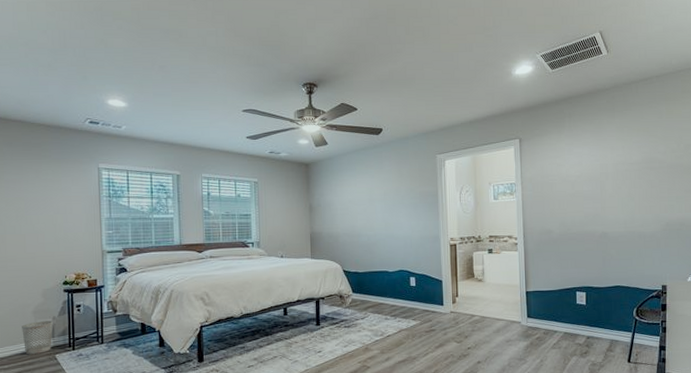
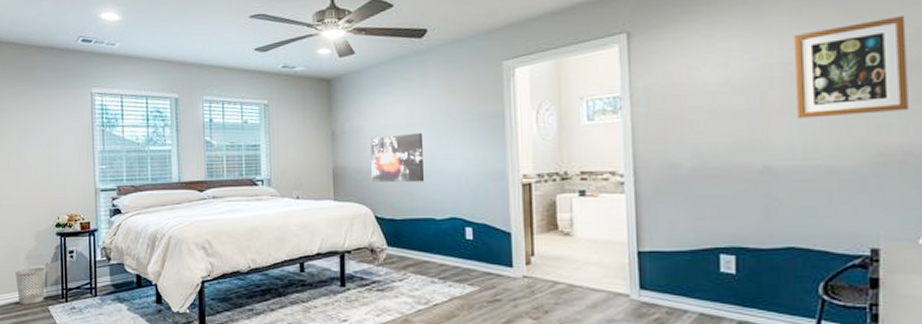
wall art: none [340,206,381,244] -> present [370,132,425,183]
wall art: none [619,137,682,201] -> present [793,16,909,119]

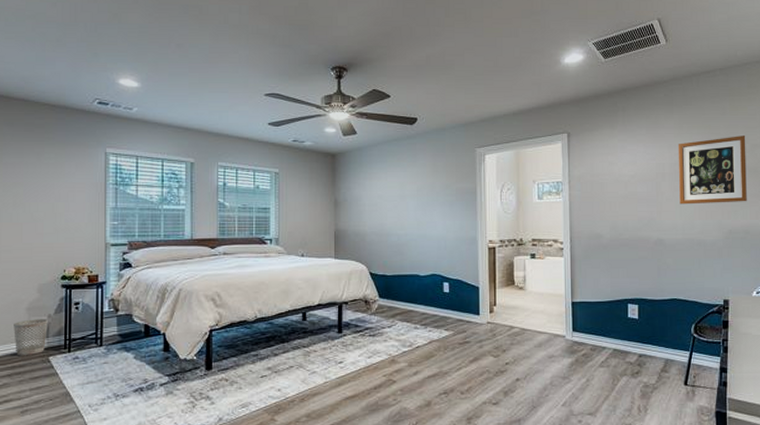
wall art: present [370,132,425,183] -> none [368,203,412,245]

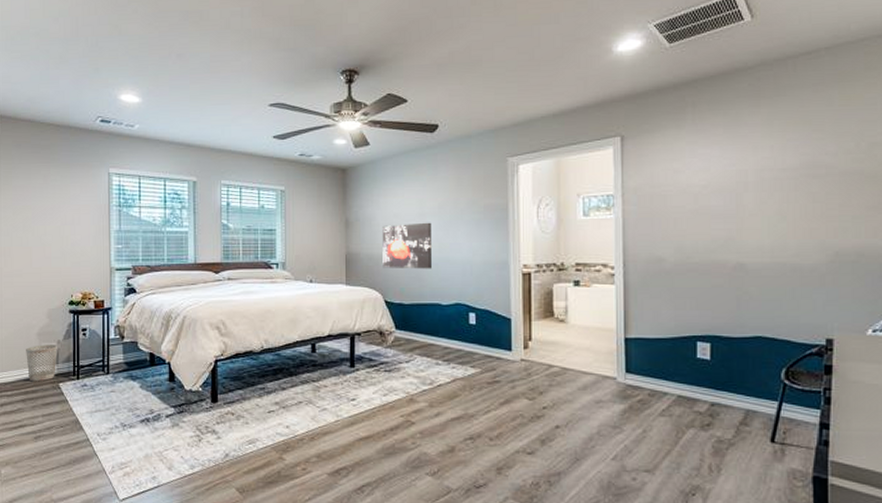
wall art: none [368,203,412,245] -> present [382,222,433,269]
wall art: present [678,136,747,205] -> none [766,132,861,221]

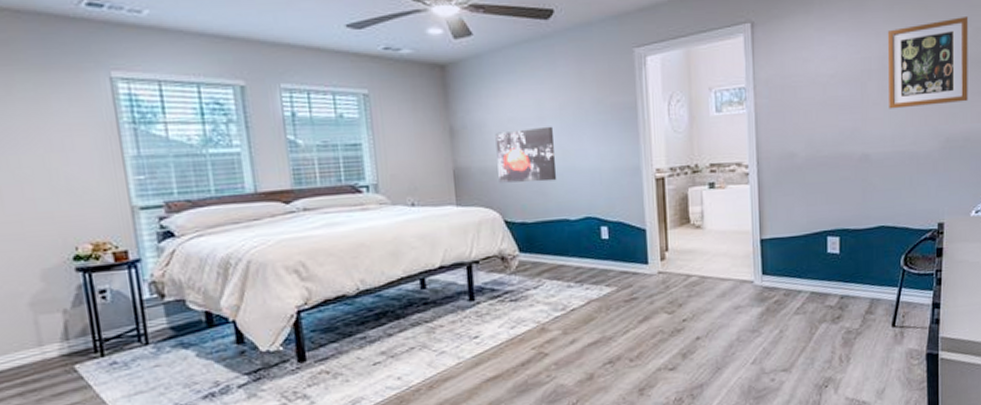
wastebasket: present [26,345,57,382] -> none [14,315,67,368]
wall art: none [766,132,861,221] -> present [887,17,969,109]

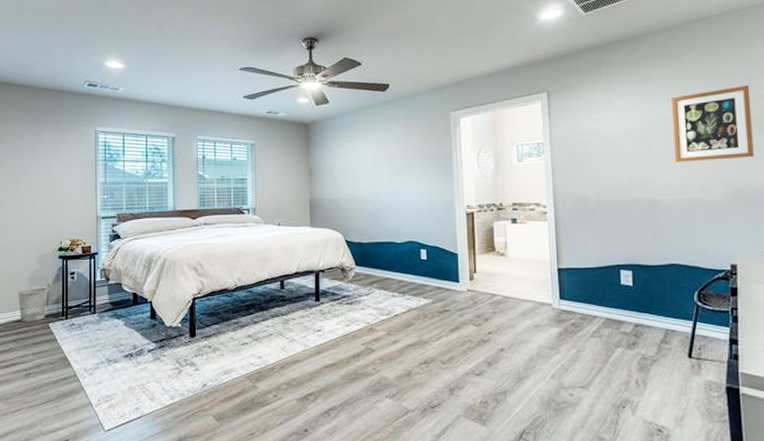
wastebasket: none [14,315,67,368] -> present [18,288,47,323]
wall art: present [495,126,557,183] -> none [342,169,387,212]

